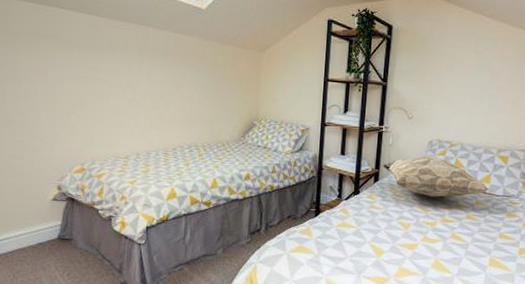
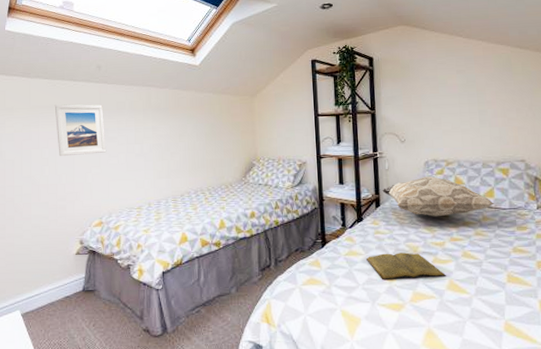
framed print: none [36,33,94,94] -> present [54,104,107,157]
book: none [357,228,433,255] -> present [365,252,446,279]

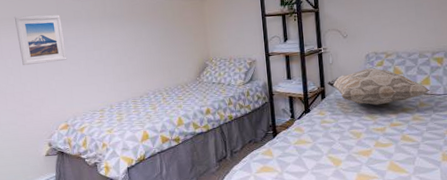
book: present [365,252,446,279] -> none [313,138,387,164]

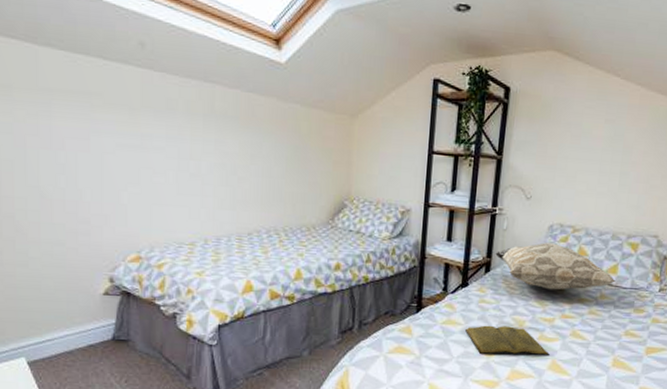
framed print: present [14,14,67,66] -> none [74,90,150,167]
book: none [313,138,387,164] -> present [464,325,550,355]

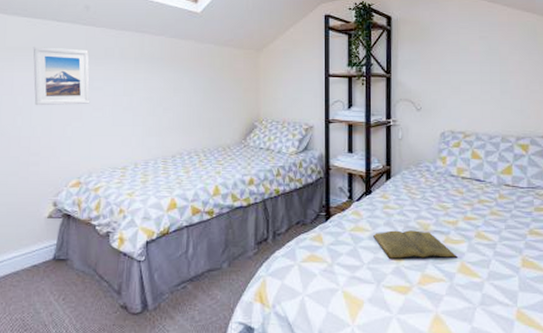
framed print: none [74,90,150,167] -> present [33,47,91,106]
decorative pillow: present [495,242,616,290] -> none [394,149,512,193]

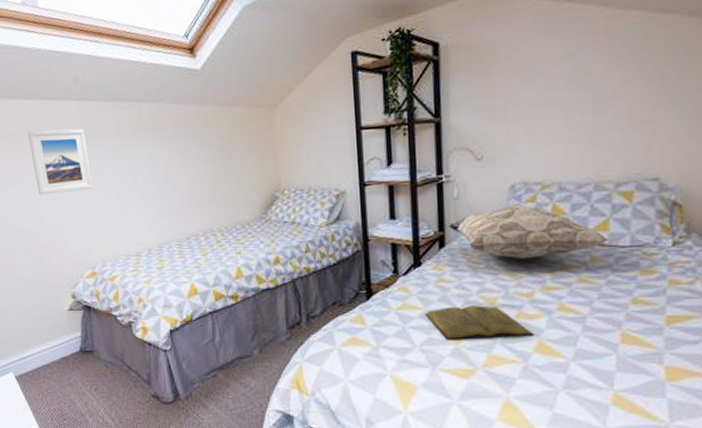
decorative pillow: none [394,149,512,193] -> present [448,205,608,260]

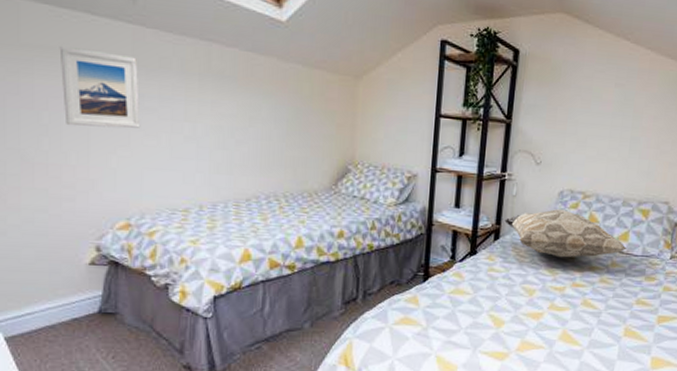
book: present [424,305,534,339] -> none [473,294,560,325]

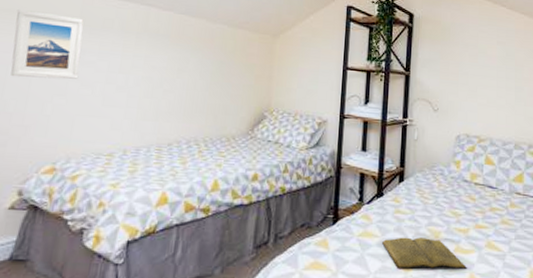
book: none [473,294,560,325] -> present [381,237,467,269]
decorative pillow: present [504,209,627,258] -> none [408,152,523,200]

